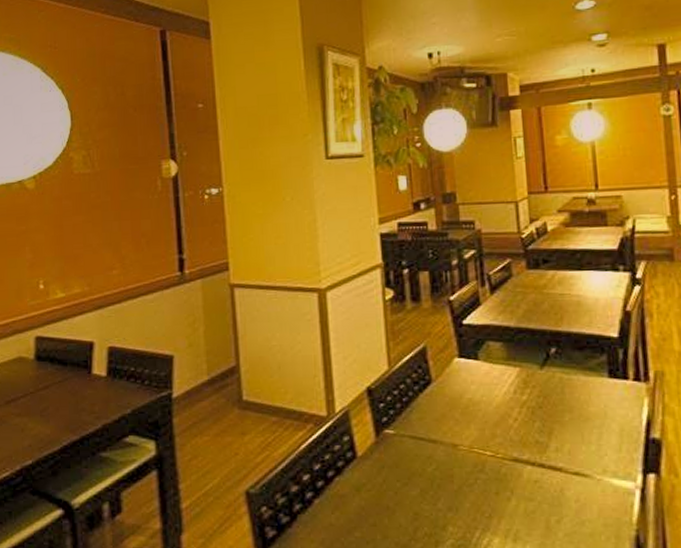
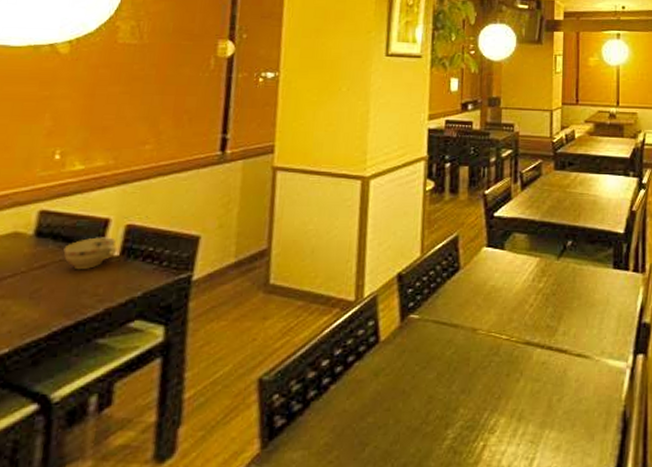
teacup: none [60,359,104,390] -> present [63,237,117,270]

